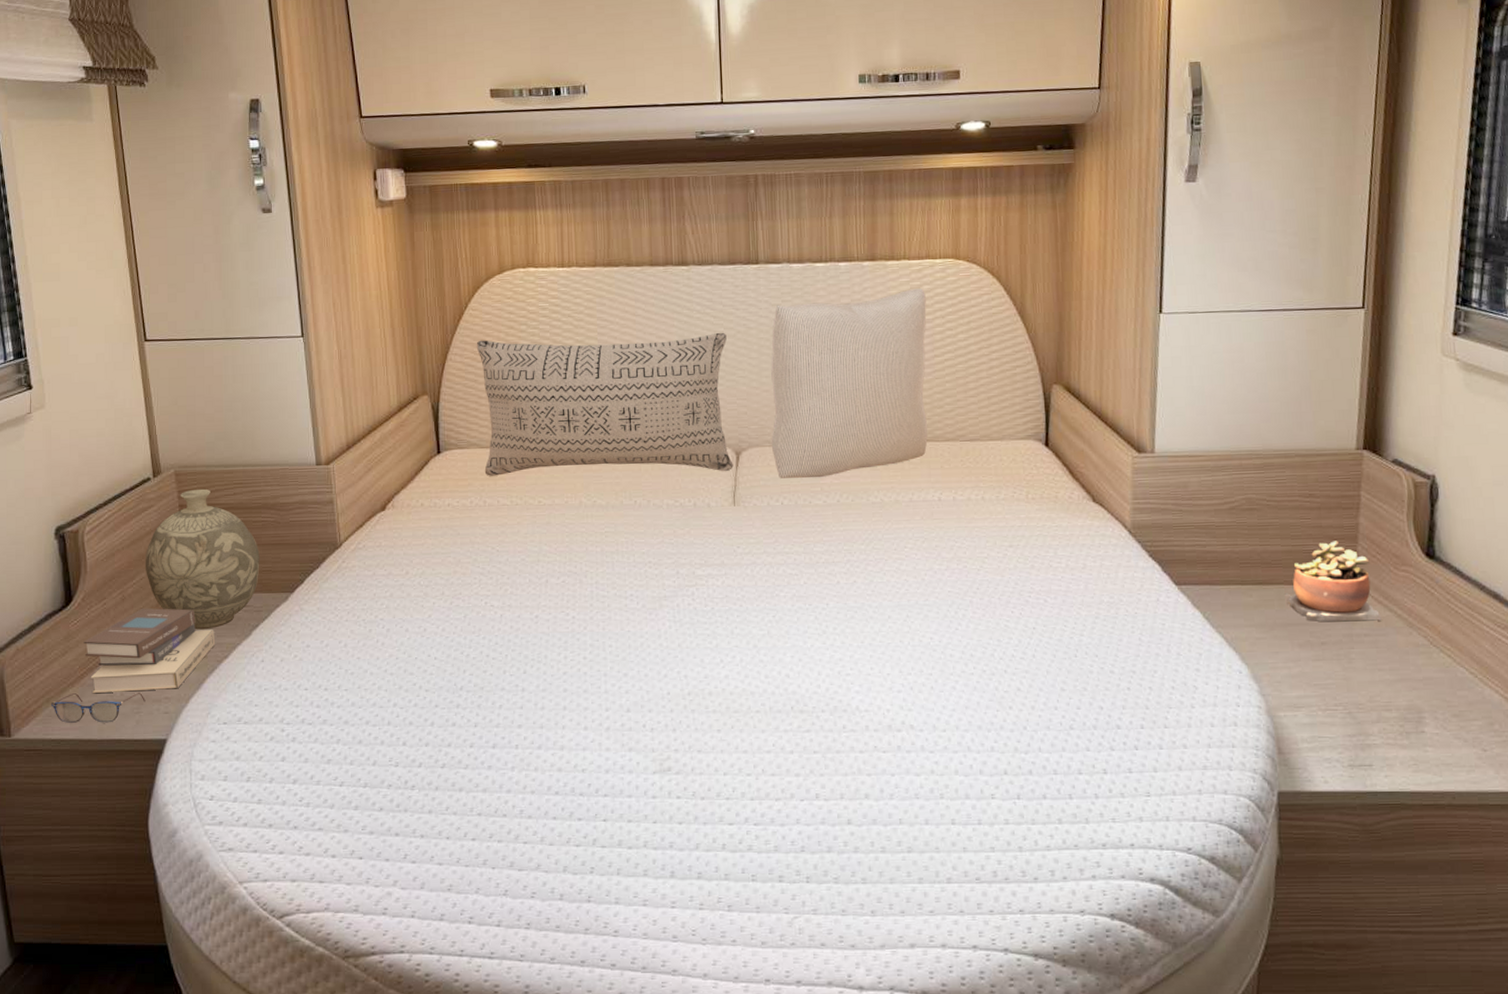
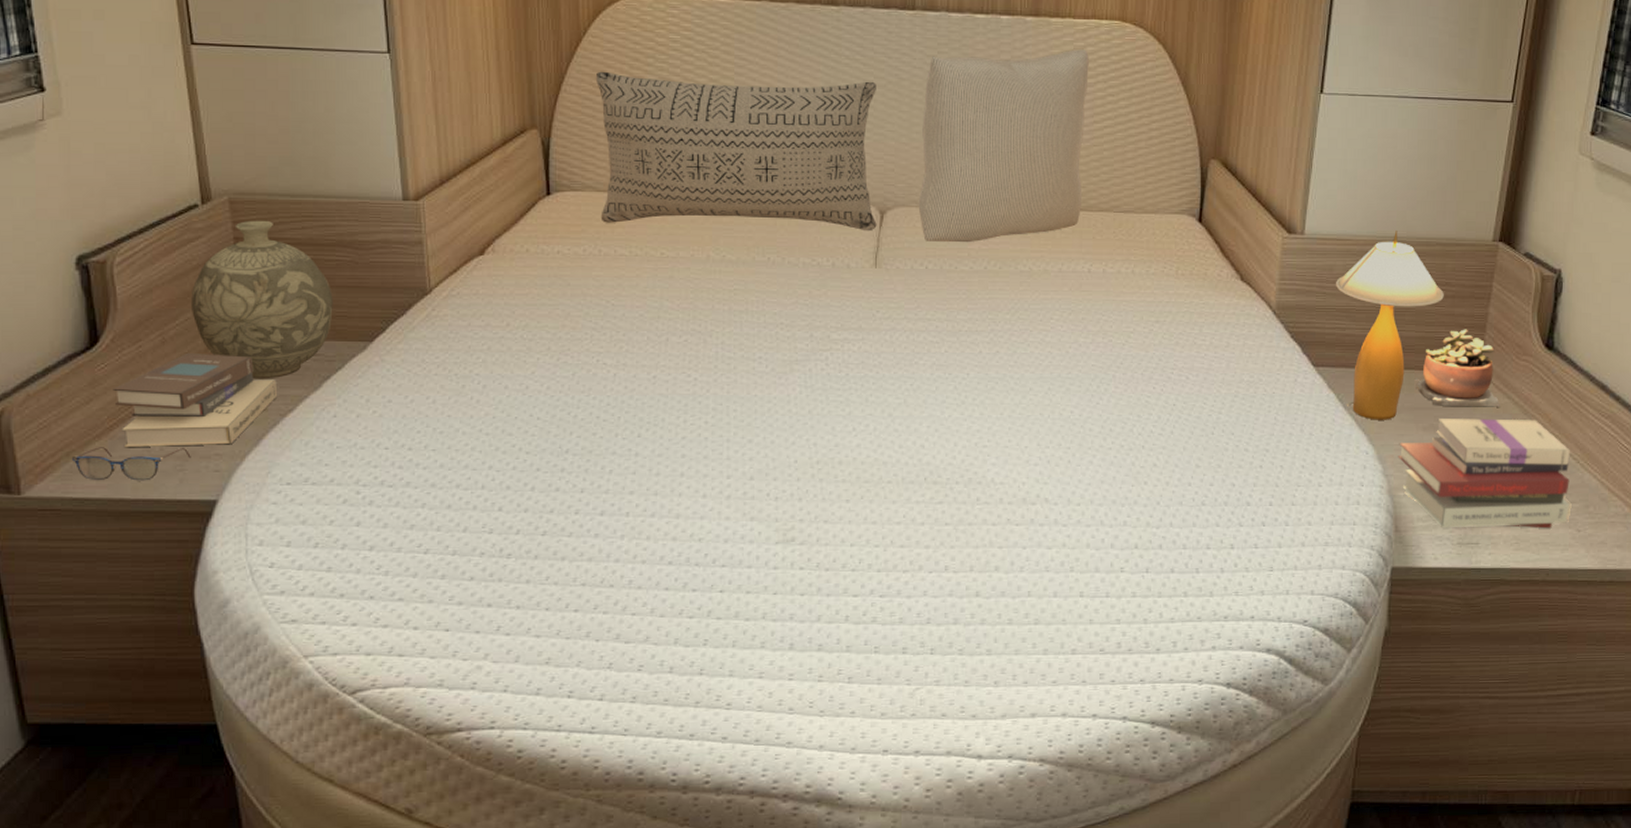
table lamp: none [1192,444,1309,638] -> present [1336,231,1444,420]
books: none [1274,633,1471,750] -> present [1397,419,1570,529]

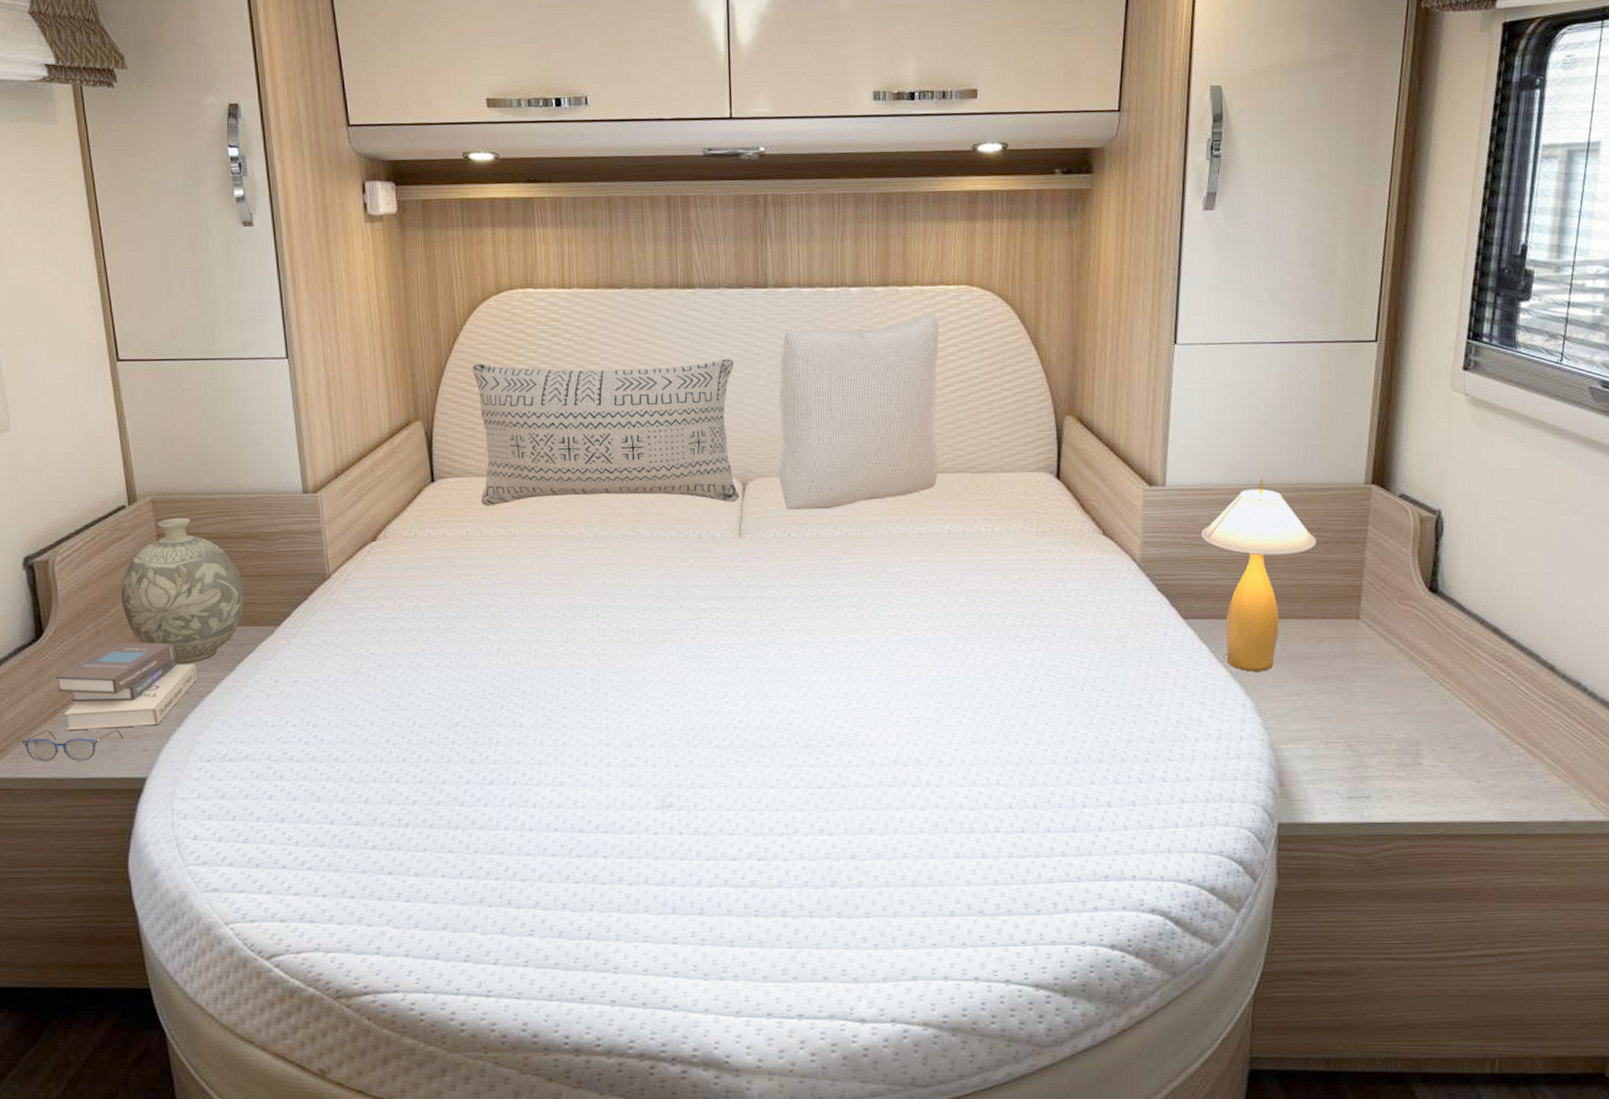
books: present [1397,419,1570,529] -> none [1277,666,1467,782]
succulent plant: present [1414,329,1500,407] -> none [1290,575,1384,655]

